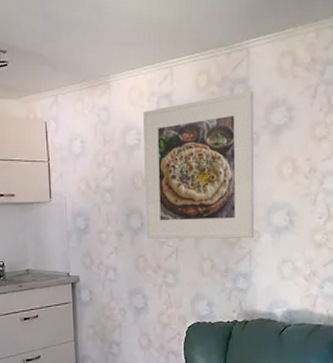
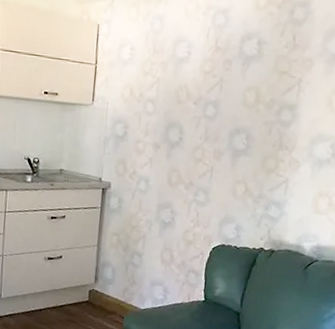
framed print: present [143,91,255,239] -> none [183,15,314,168]

